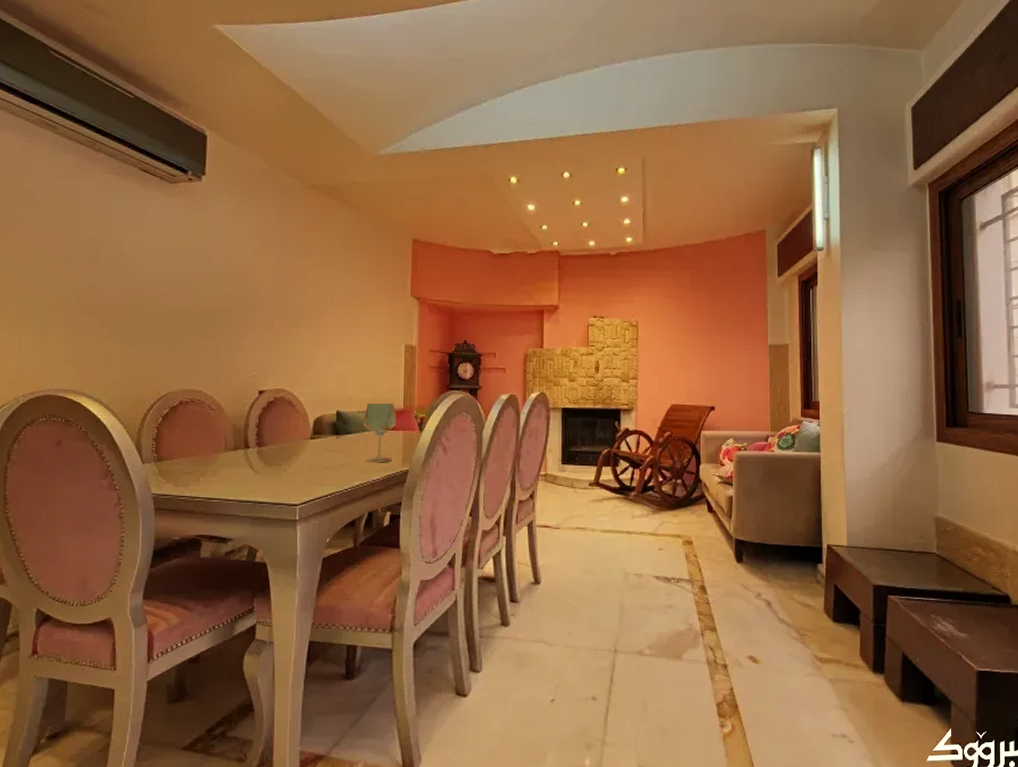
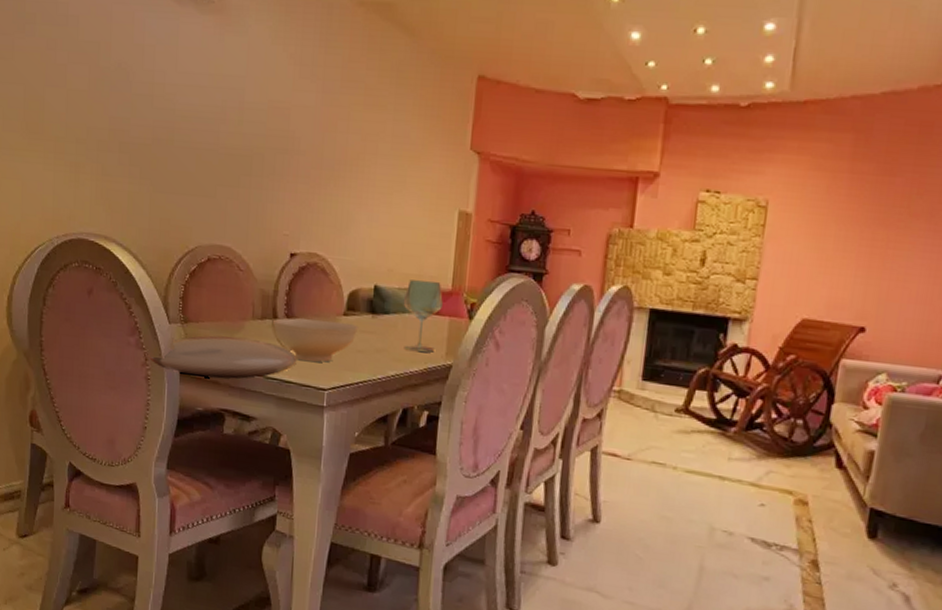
plate: none [121,468,269,508] -> present [148,335,297,379]
decorative bowl: none [244,445,325,483] -> present [272,318,359,363]

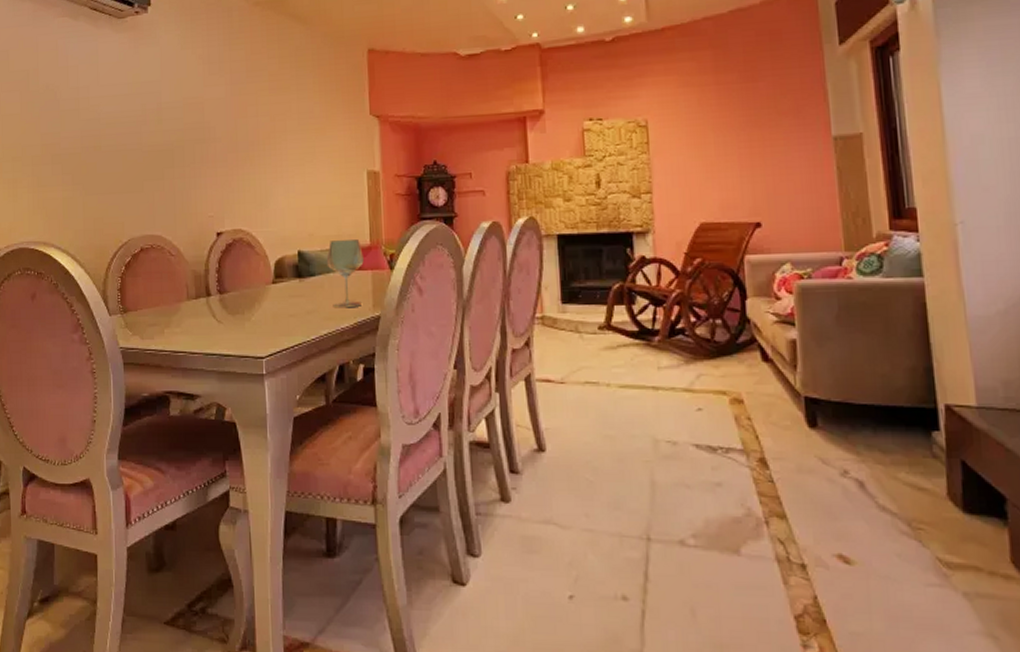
plate: present [148,335,297,379] -> none [92,318,233,363]
decorative bowl: present [272,318,359,363] -> none [206,290,288,333]

